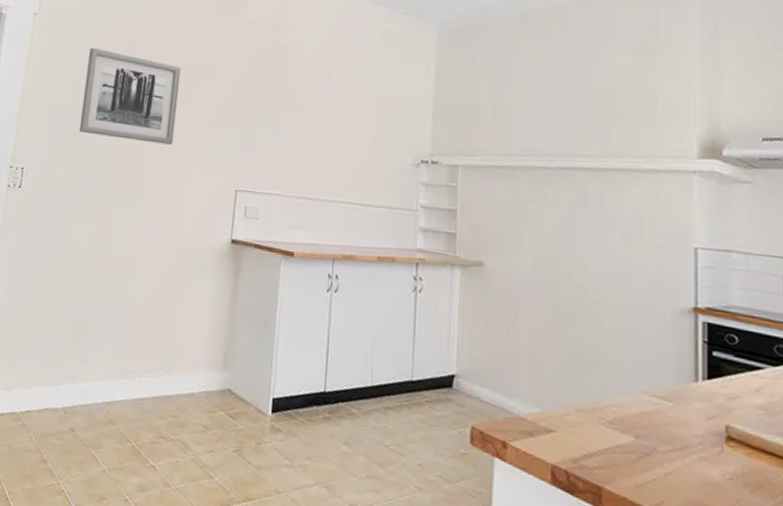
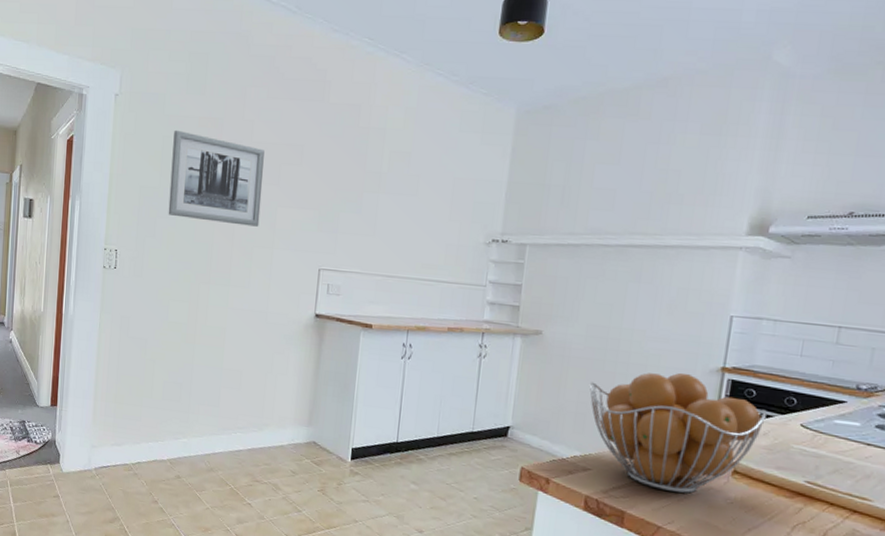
fruit basket: none [542,313,755,465] -> present [589,373,767,494]

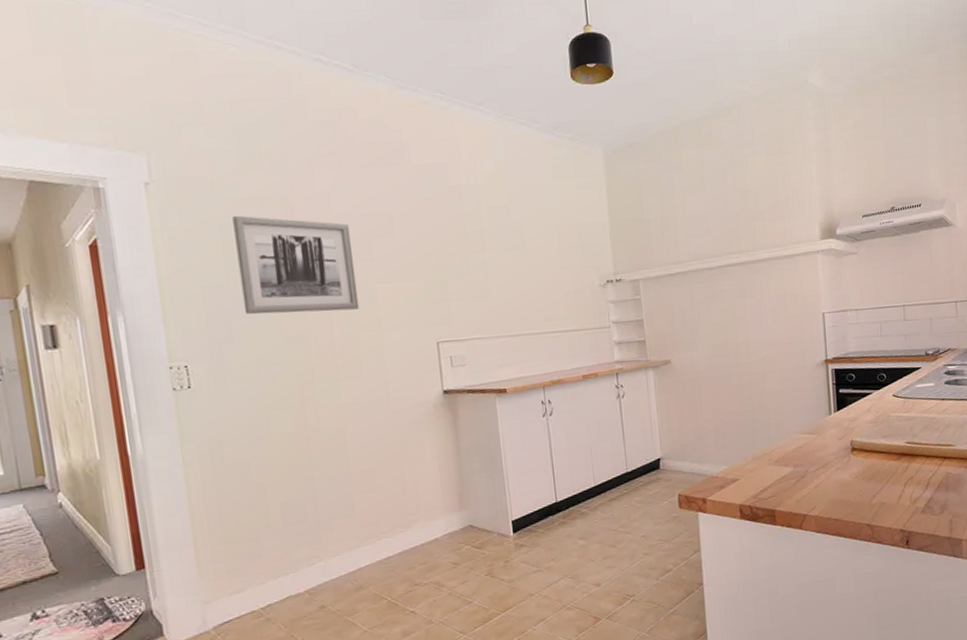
fruit basket: present [589,373,767,494] -> none [721,371,867,482]

